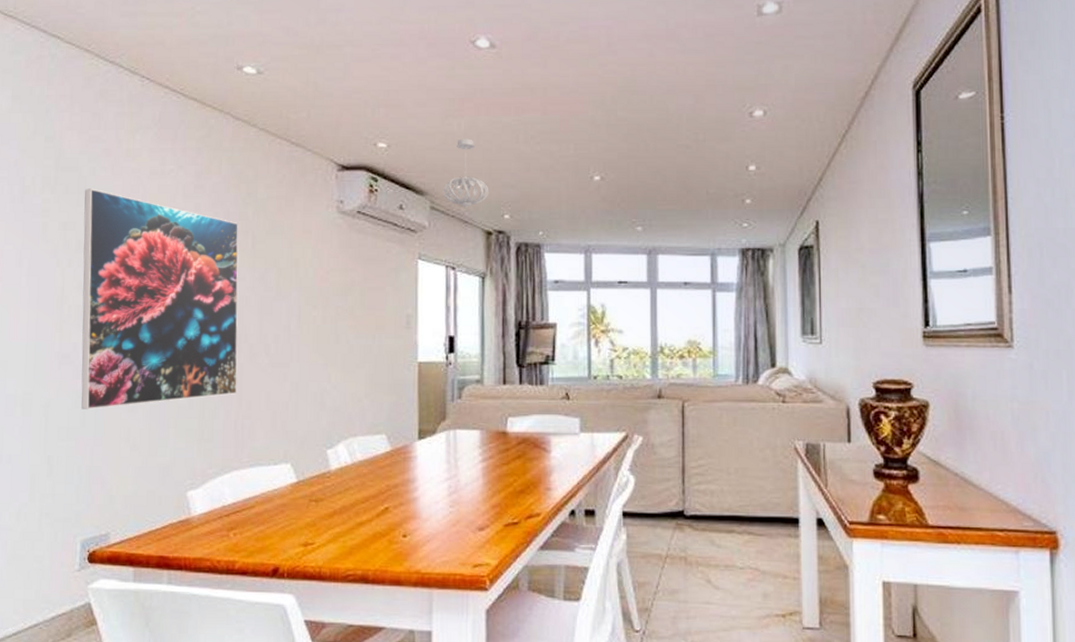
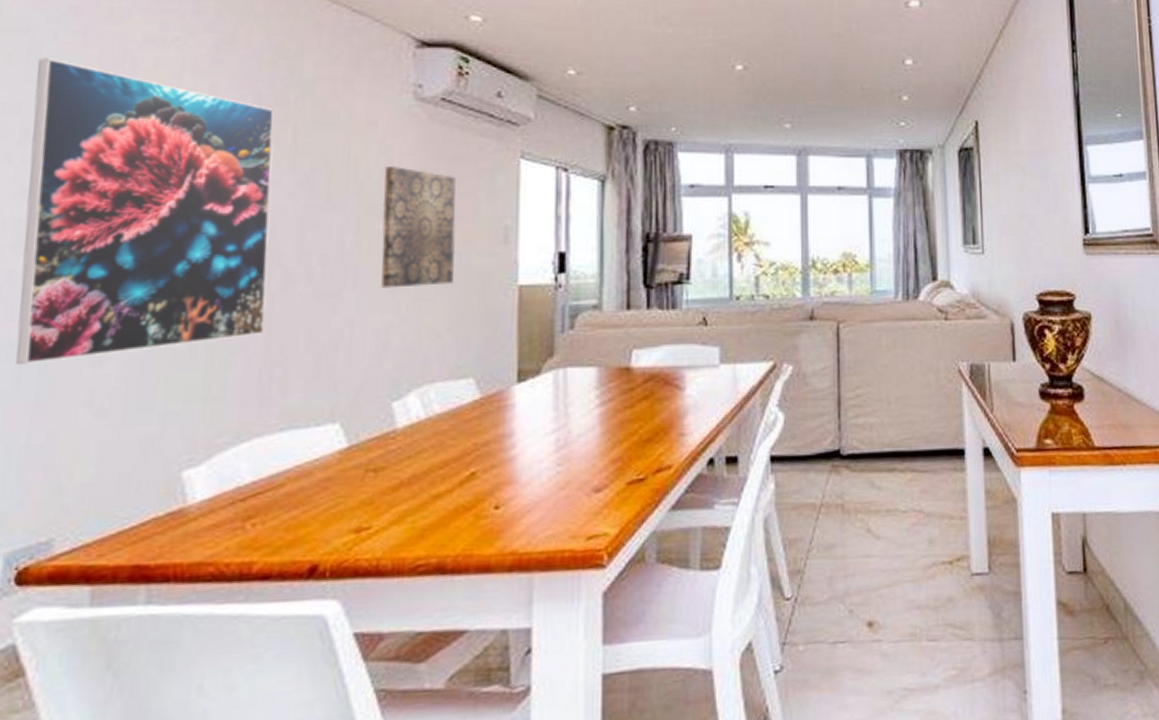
wall art: none [316,267,371,362] -> present [381,167,457,288]
pendant light: present [443,139,489,208] -> none [553,15,611,98]

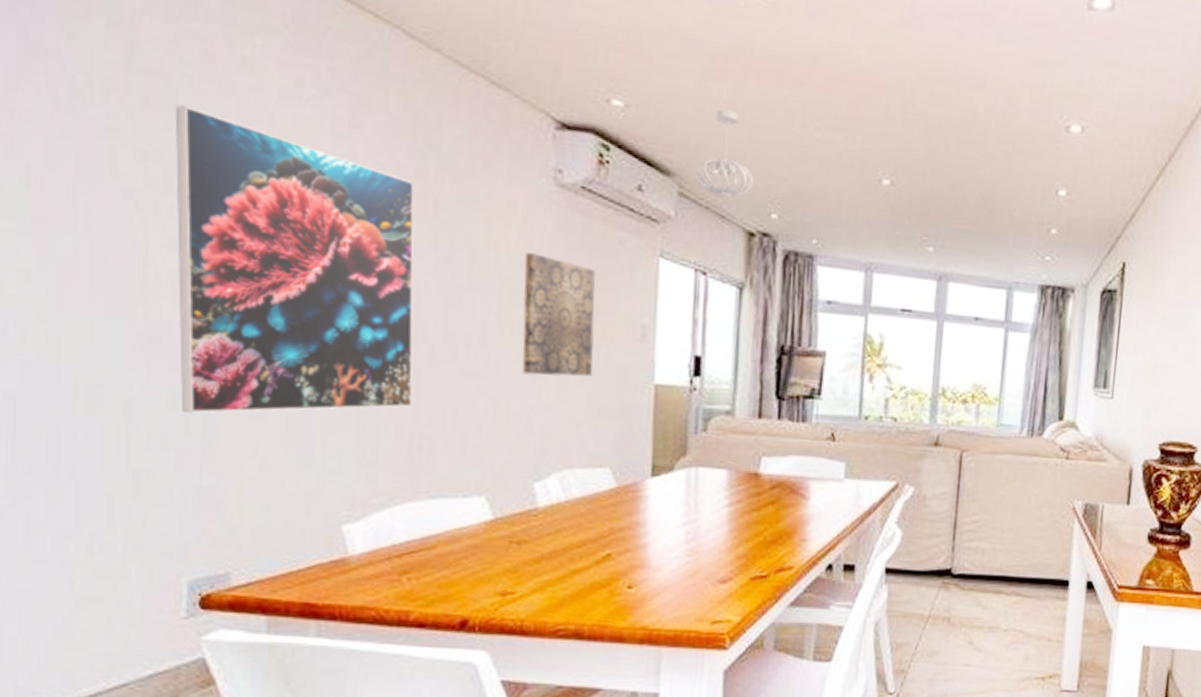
pendant light: none [553,15,611,98] -> present [695,109,755,200]

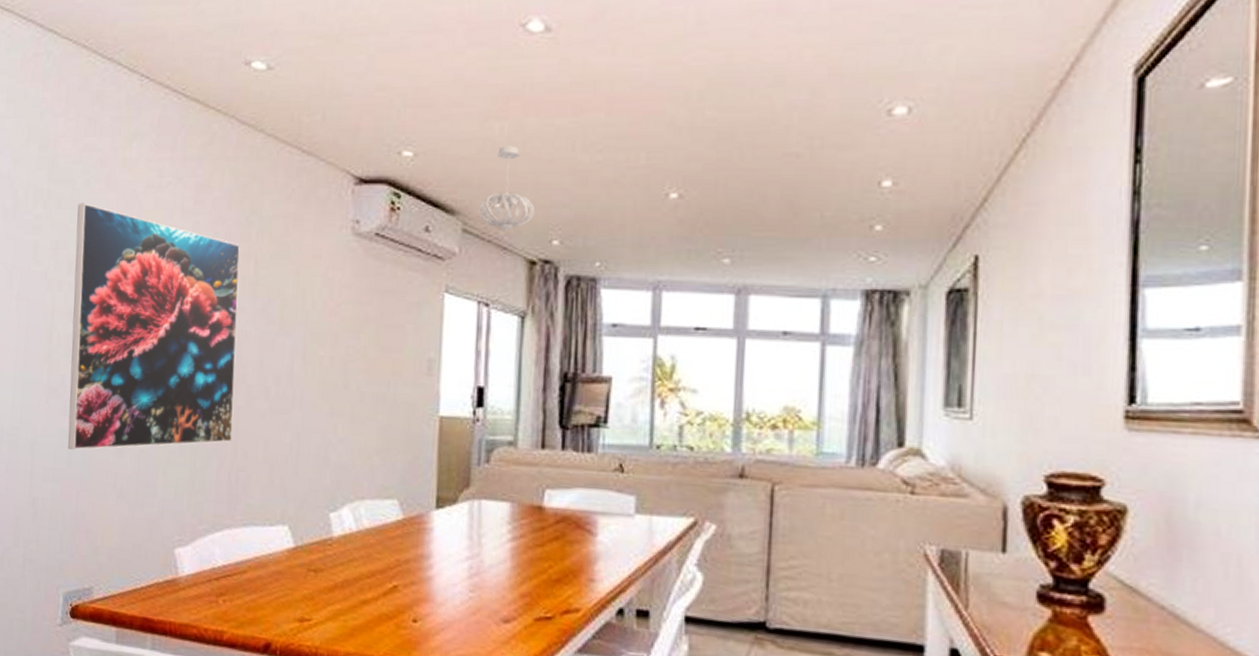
wall art: present [522,252,597,377] -> none [322,298,388,411]

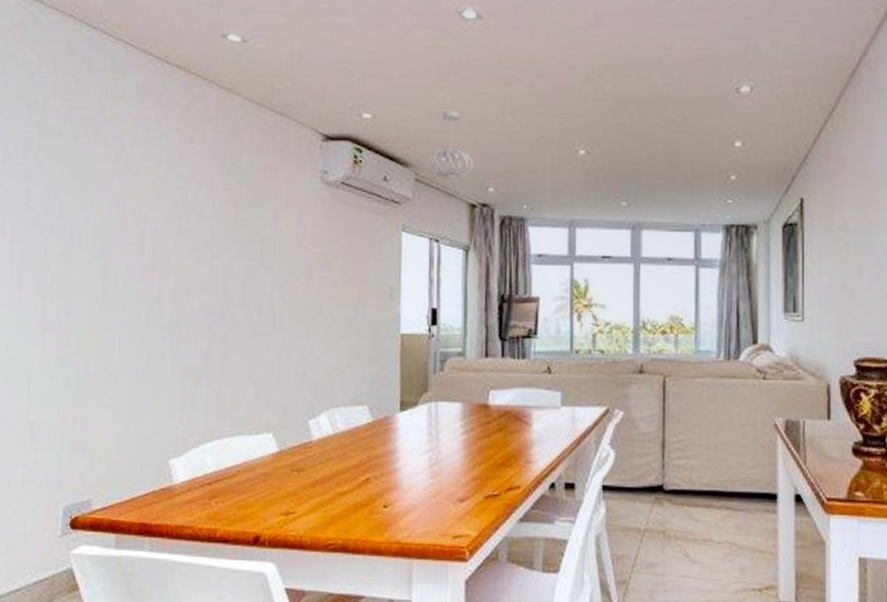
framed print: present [68,203,240,450] -> none [63,155,222,377]

